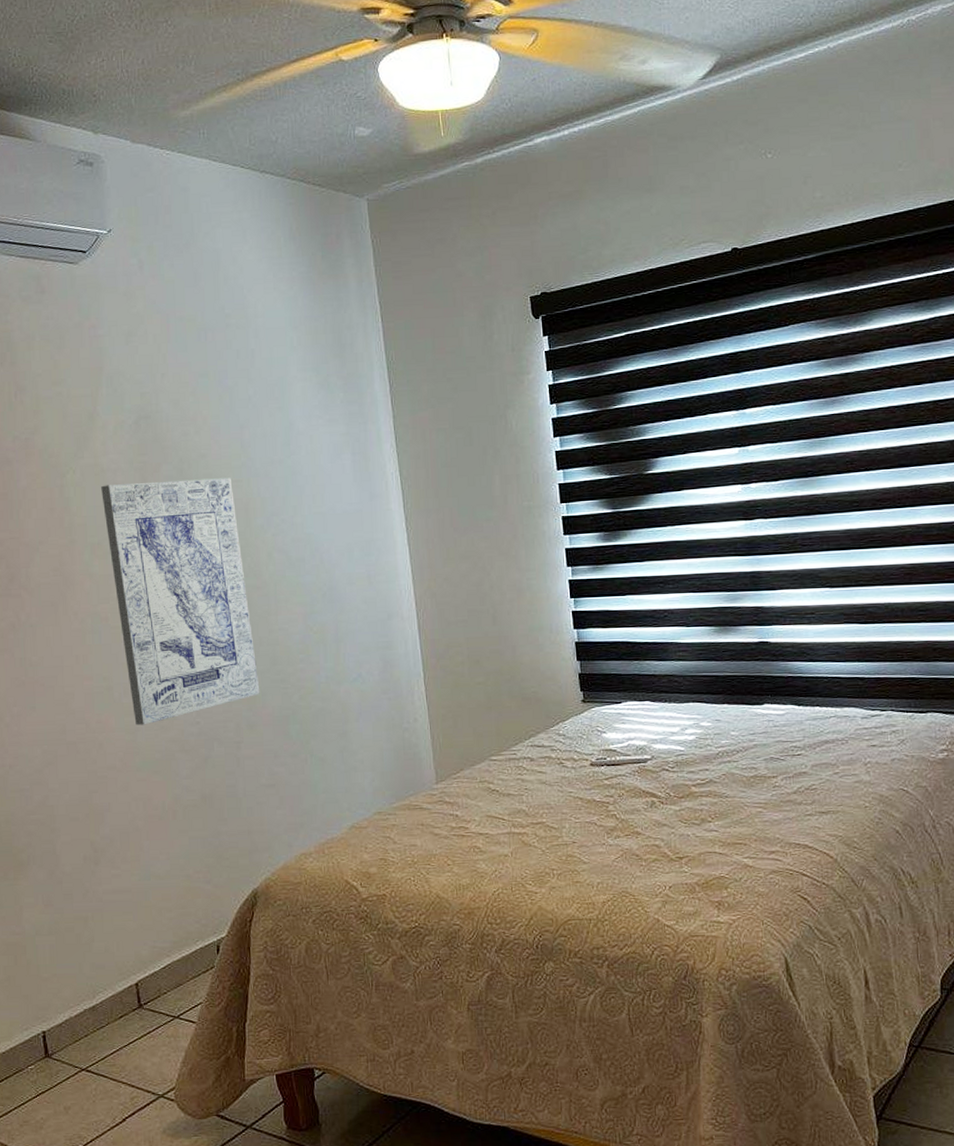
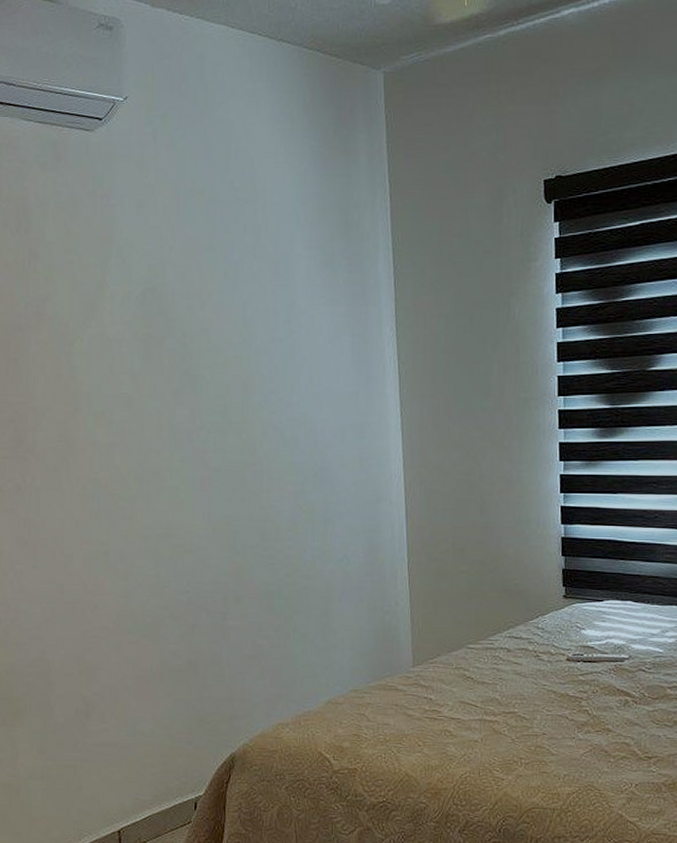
wall art: present [101,477,260,726] -> none [107,353,248,591]

